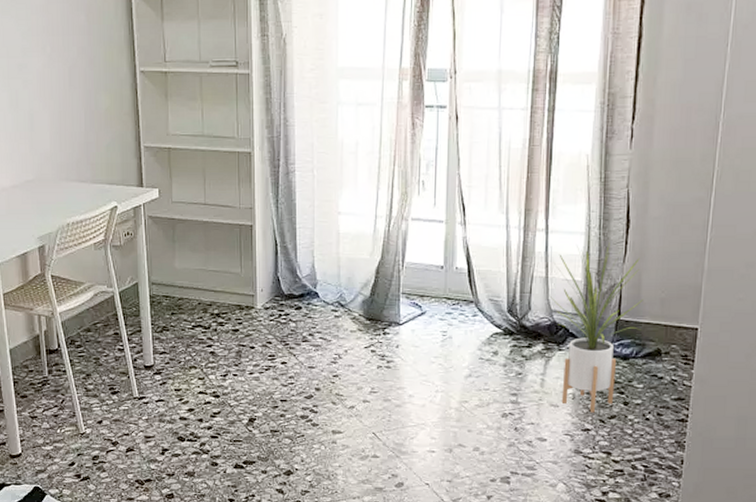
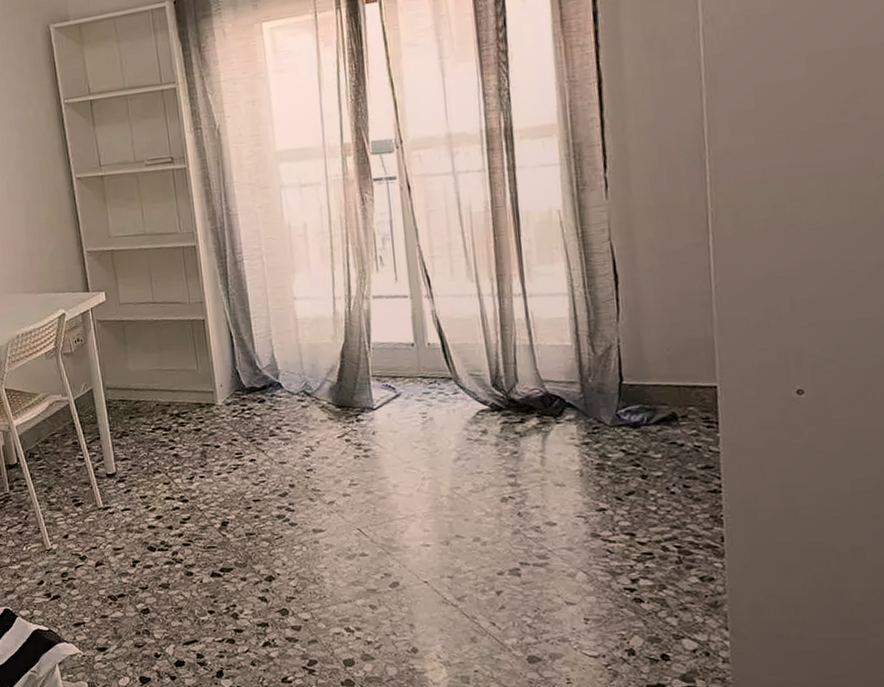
house plant: present [549,242,643,413] -> none [537,301,649,490]

